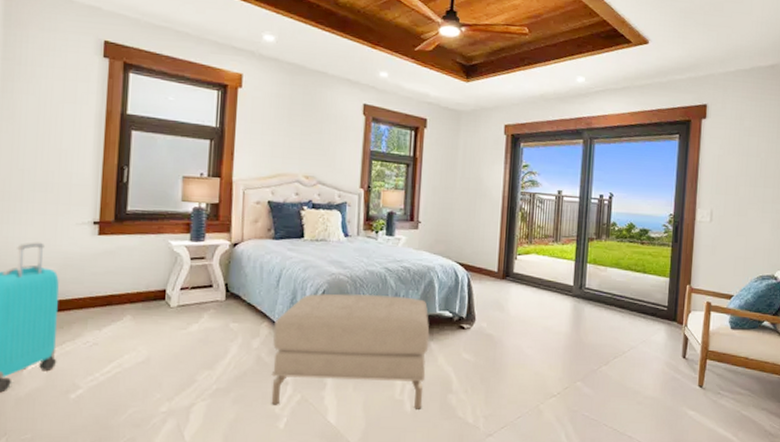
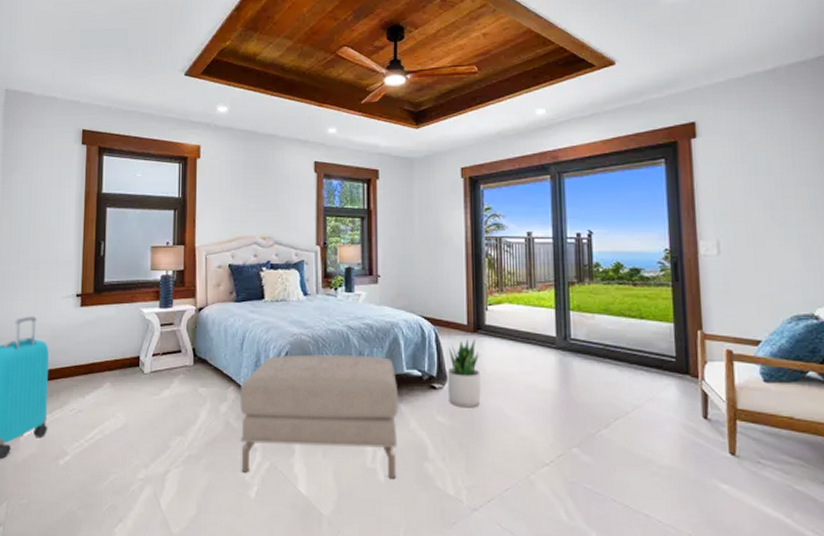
planter: none [474,284,506,347] -> present [447,338,481,408]

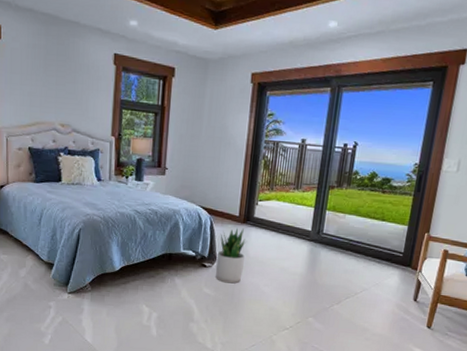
ottoman: present [240,353,399,479] -> none [37,232,175,334]

